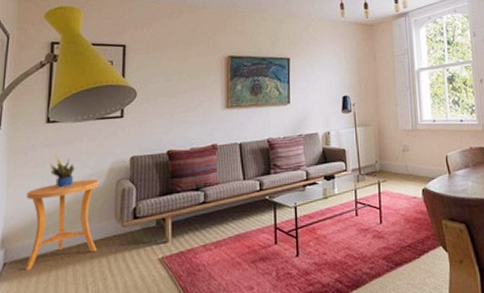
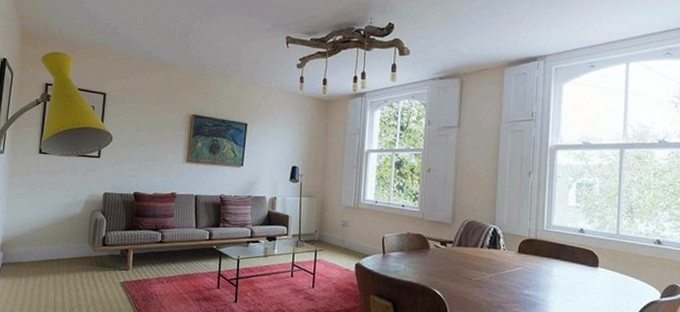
side table: present [24,179,99,270] -> none [17,206,78,272]
potted plant: present [49,154,74,188] -> none [39,181,59,211]

